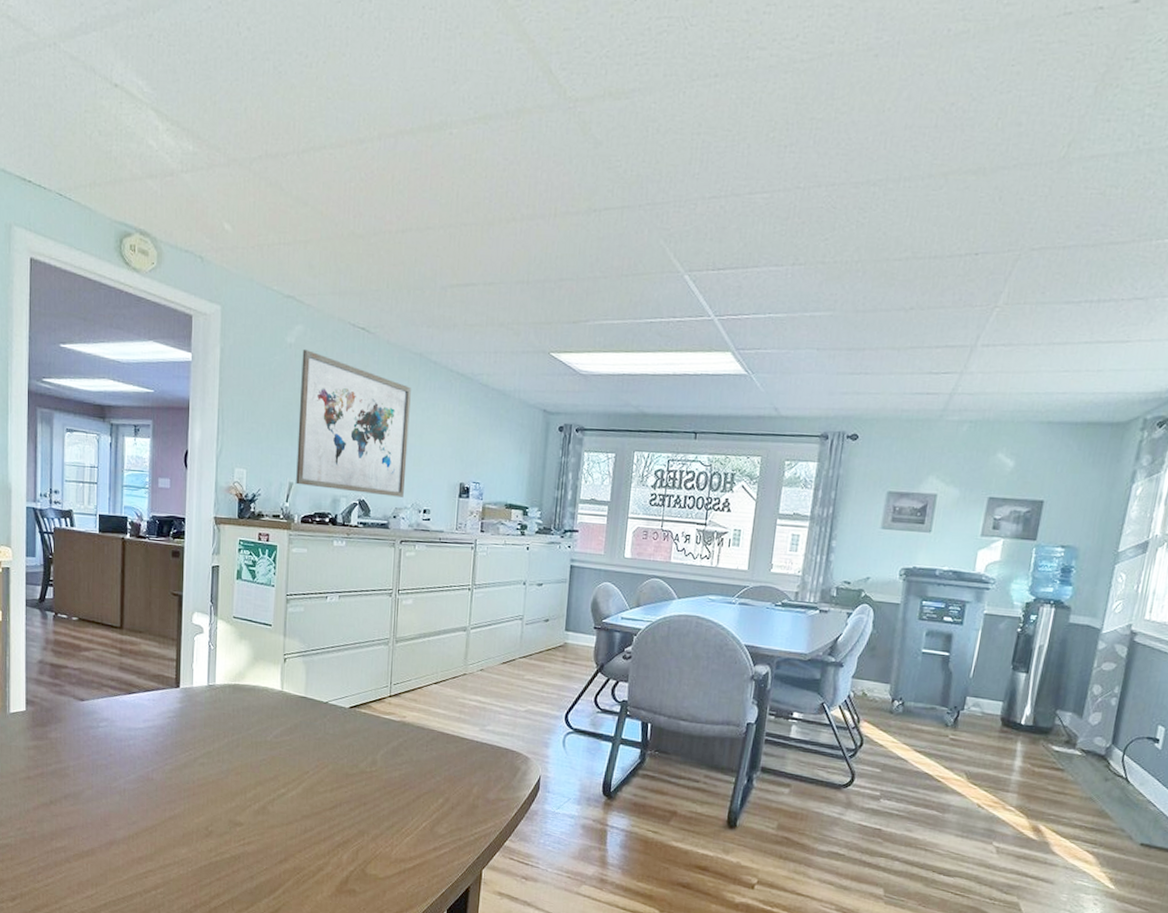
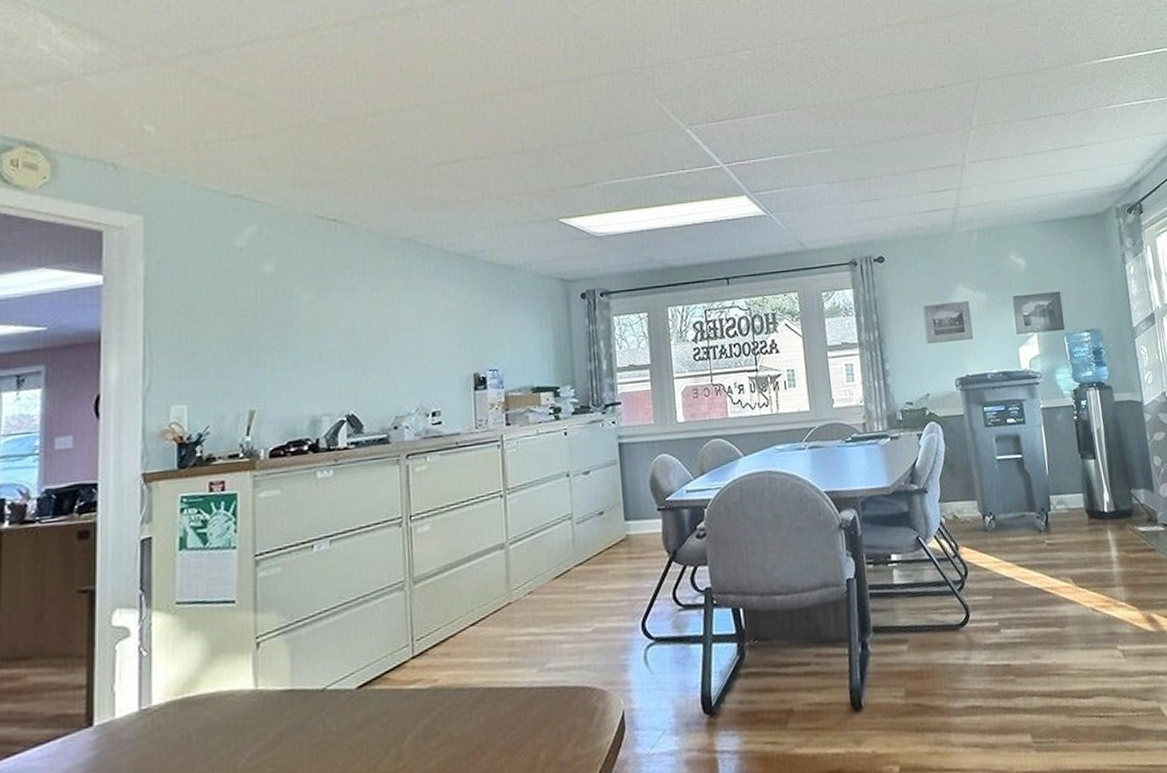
wall art: present [296,349,411,498] -> none [257,251,405,412]

